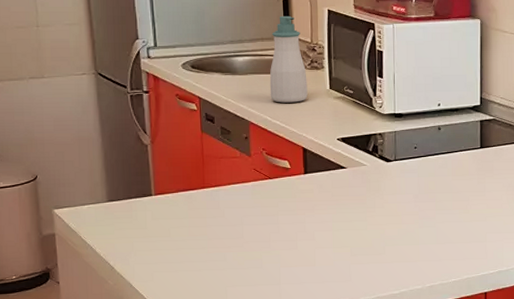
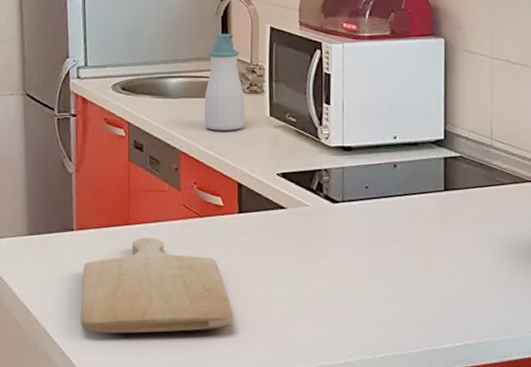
chopping board: none [162,198,302,283] -> present [81,237,233,334]

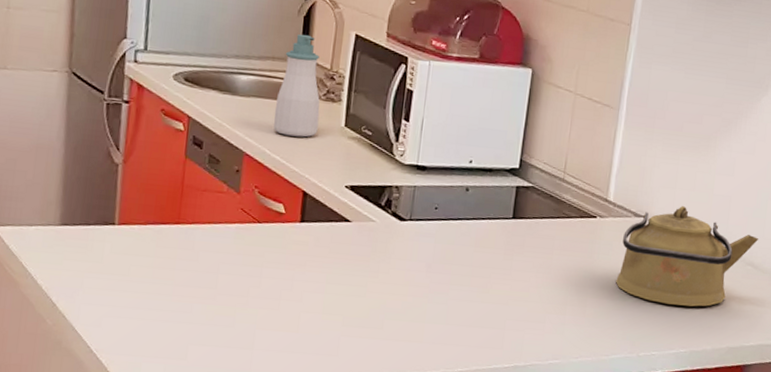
chopping board: present [81,237,233,334] -> none [114,238,284,337]

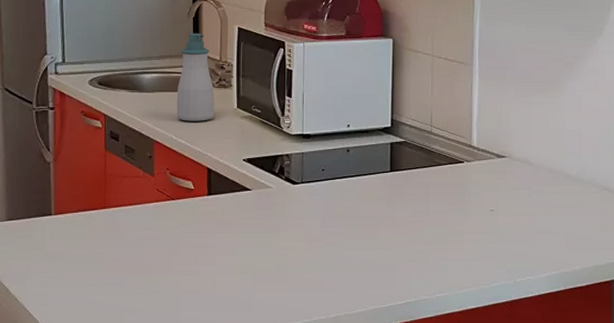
kettle: present [616,206,758,307] -> none [488,144,610,233]

